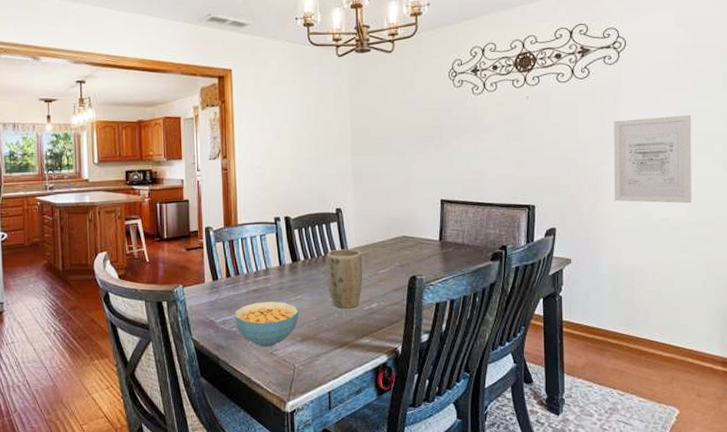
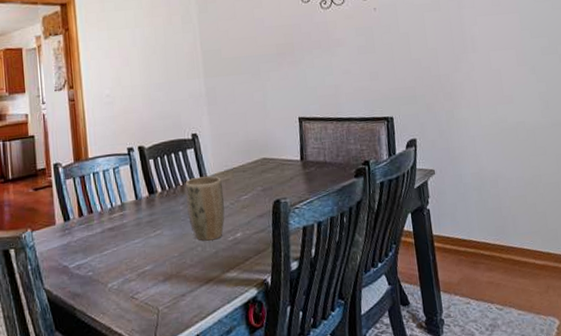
cereal bowl: present [235,301,299,347] -> none [90,239,160,291]
wall art: present [614,115,692,204] -> none [460,18,544,108]

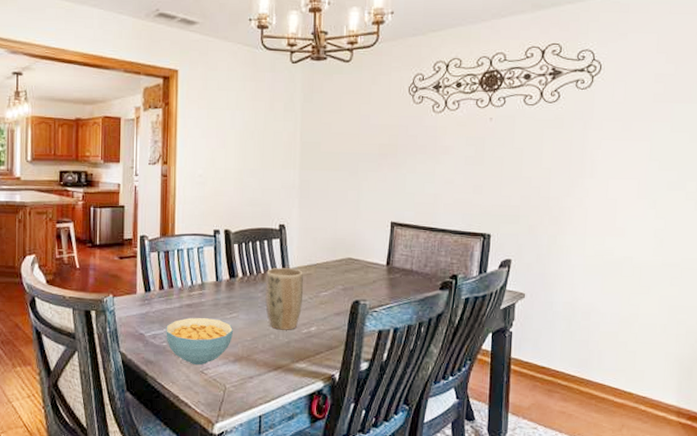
cereal bowl: none [90,239,160,291] -> present [166,317,234,366]

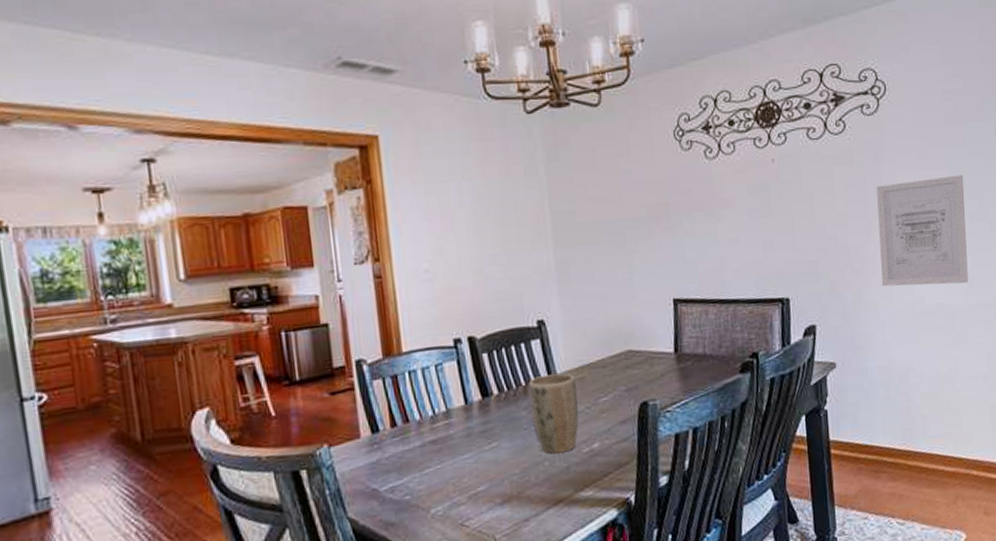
cereal bowl: present [166,317,234,366] -> none [406,453,497,518]
wall art: none [575,148,666,243] -> present [876,174,968,287]

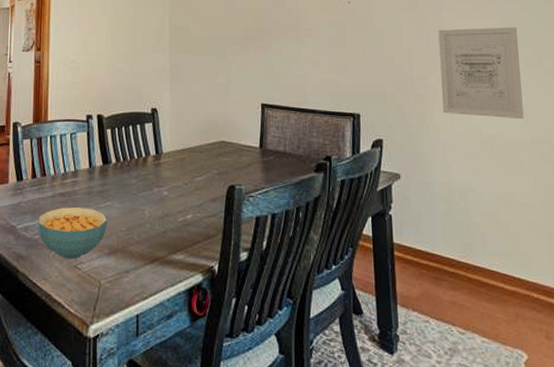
cereal bowl: none [406,453,497,518] -> present [38,206,108,260]
plant pot: present [528,373,579,454] -> none [140,153,178,219]

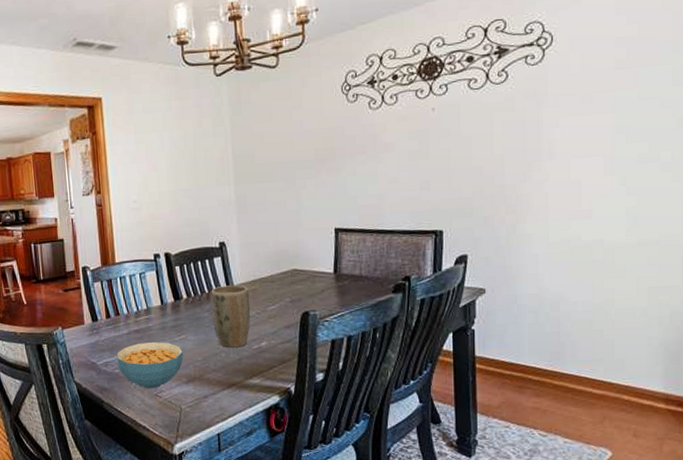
plant pot: none [140,153,178,219] -> present [211,285,251,348]
wall art: present [438,27,524,120] -> none [536,118,633,223]

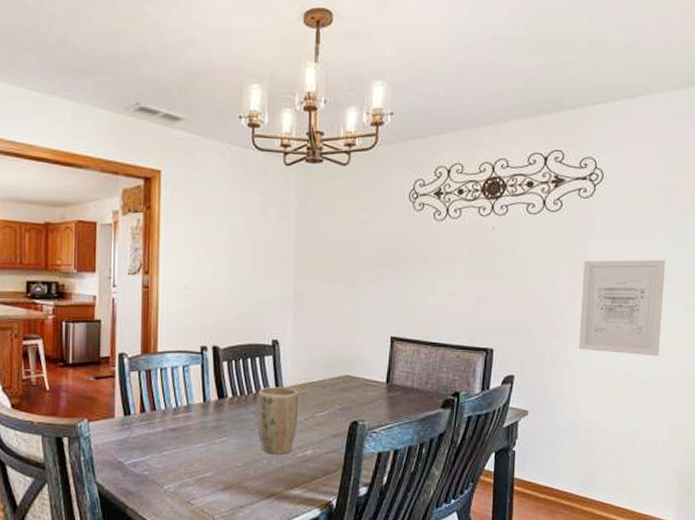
cereal bowl: present [116,341,184,389] -> none [148,442,223,495]
wall art: none [536,118,633,223] -> present [578,259,666,357]

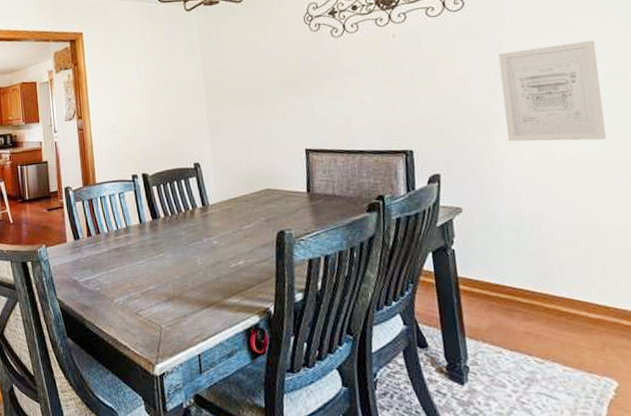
plant pot: present [257,387,299,454] -> none [187,204,227,266]

